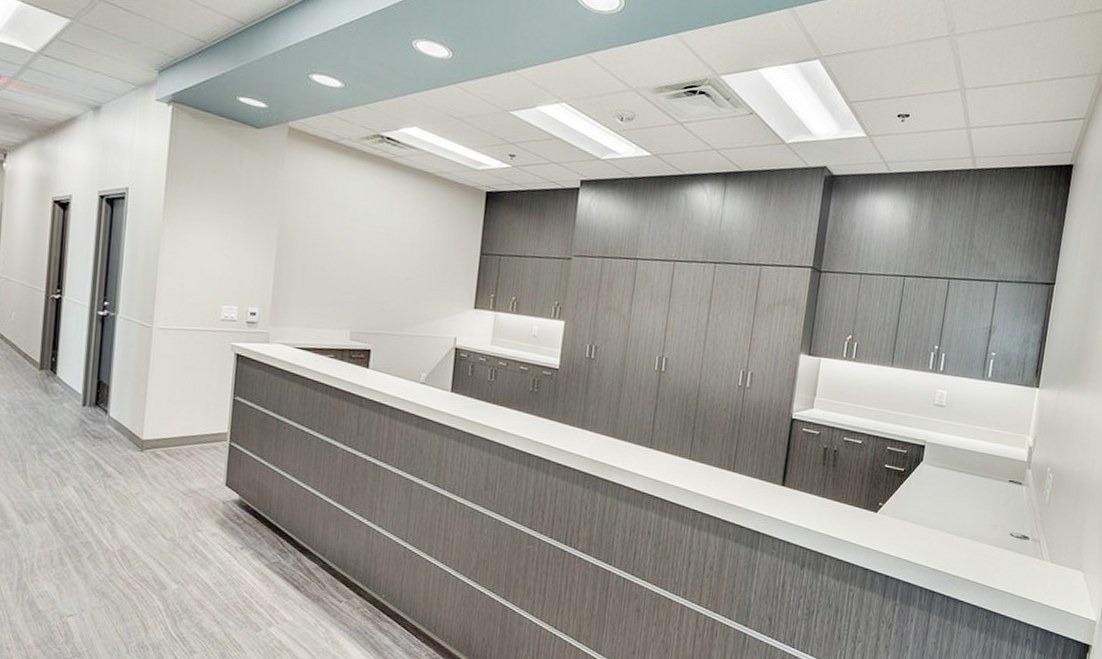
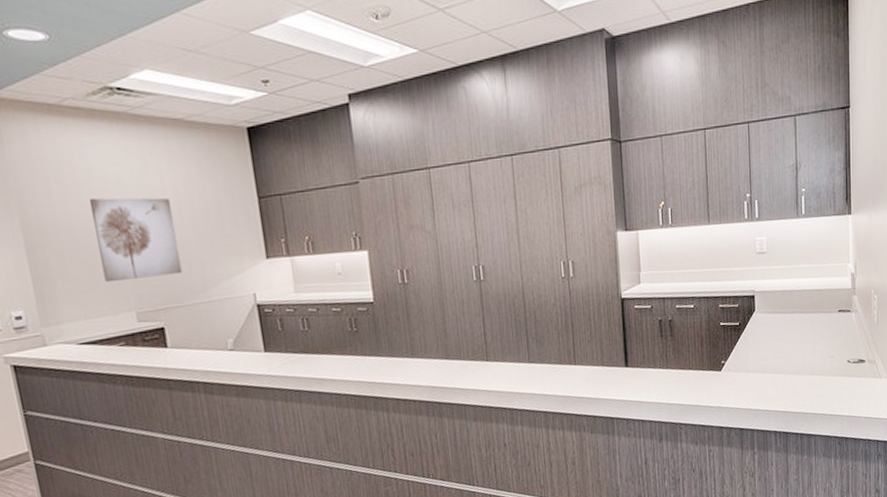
wall art: none [333,226,406,306] -> present [89,197,183,283]

